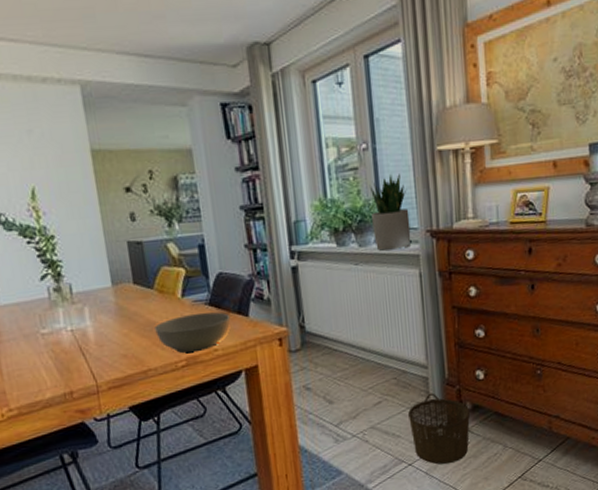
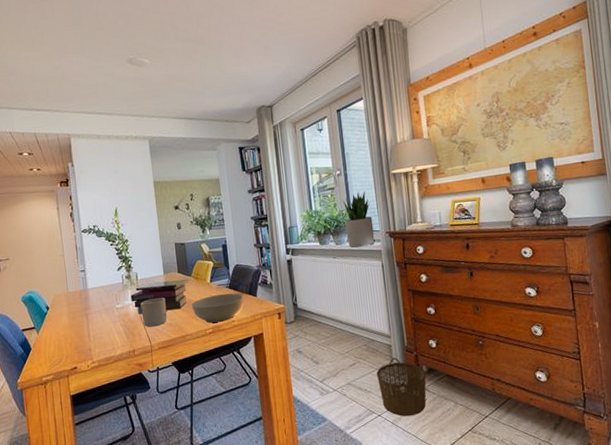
books: none [62,293,150,342] -> present [130,279,189,314]
mug: none [78,318,120,360] -> present [140,297,167,327]

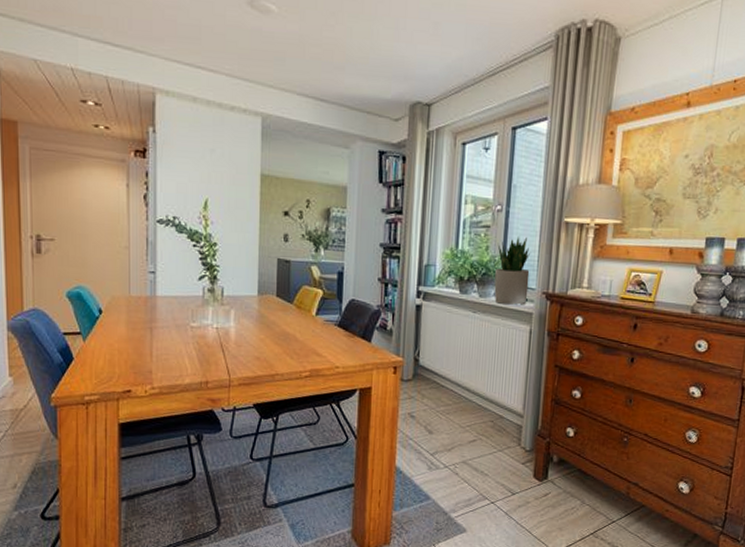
books: present [130,279,189,314] -> none [211,302,289,342]
mug: present [140,297,167,327] -> none [222,322,256,358]
bowl: present [191,293,244,324] -> none [288,331,355,367]
basket: present [376,357,427,416] -> none [498,440,556,508]

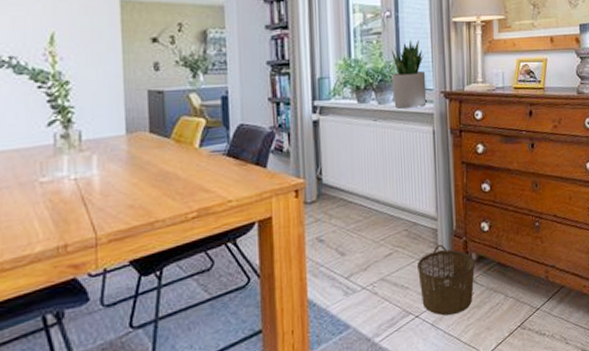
basket: none [498,440,556,508] -> present [417,244,476,316]

